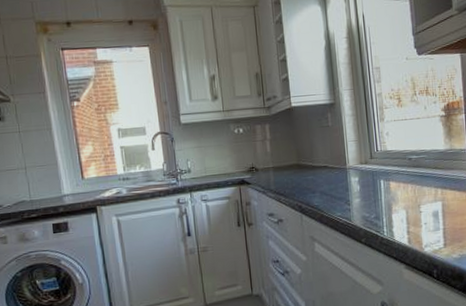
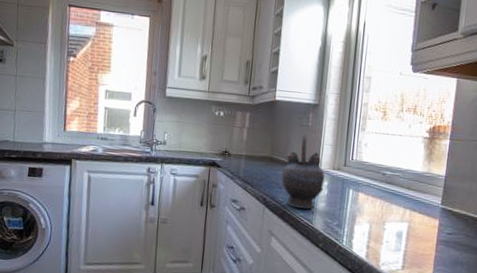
teapot: none [312,134,356,209] -> present [281,133,325,209]

